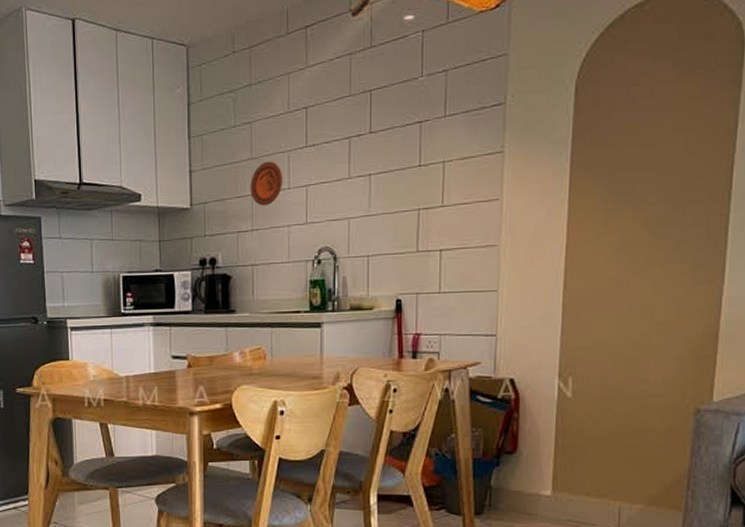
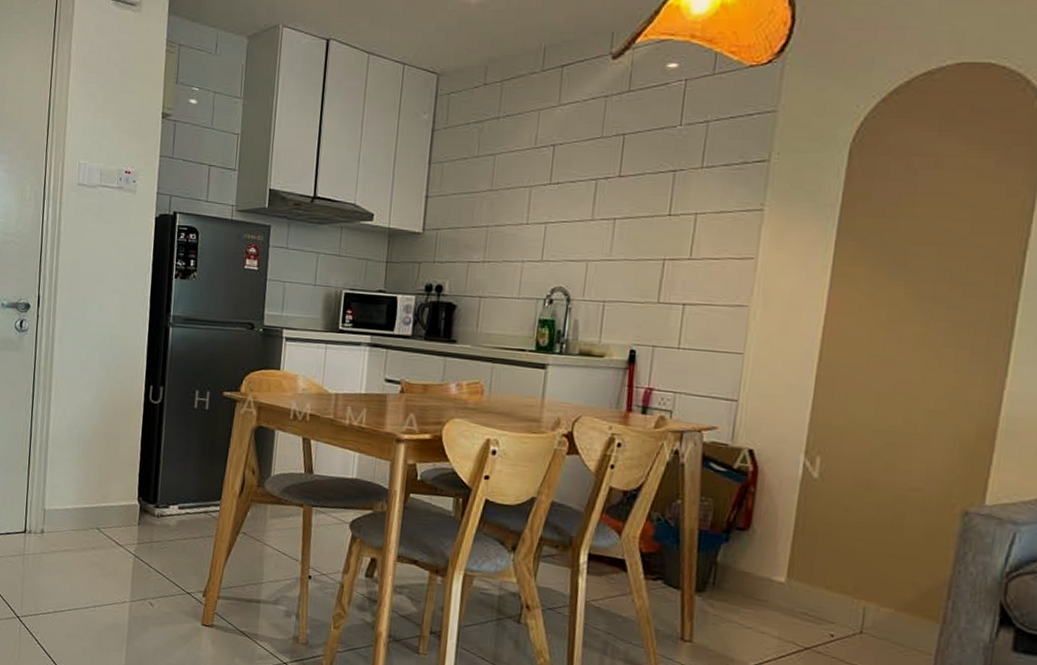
decorative plate: present [250,161,283,206] -> none [486,194,523,239]

